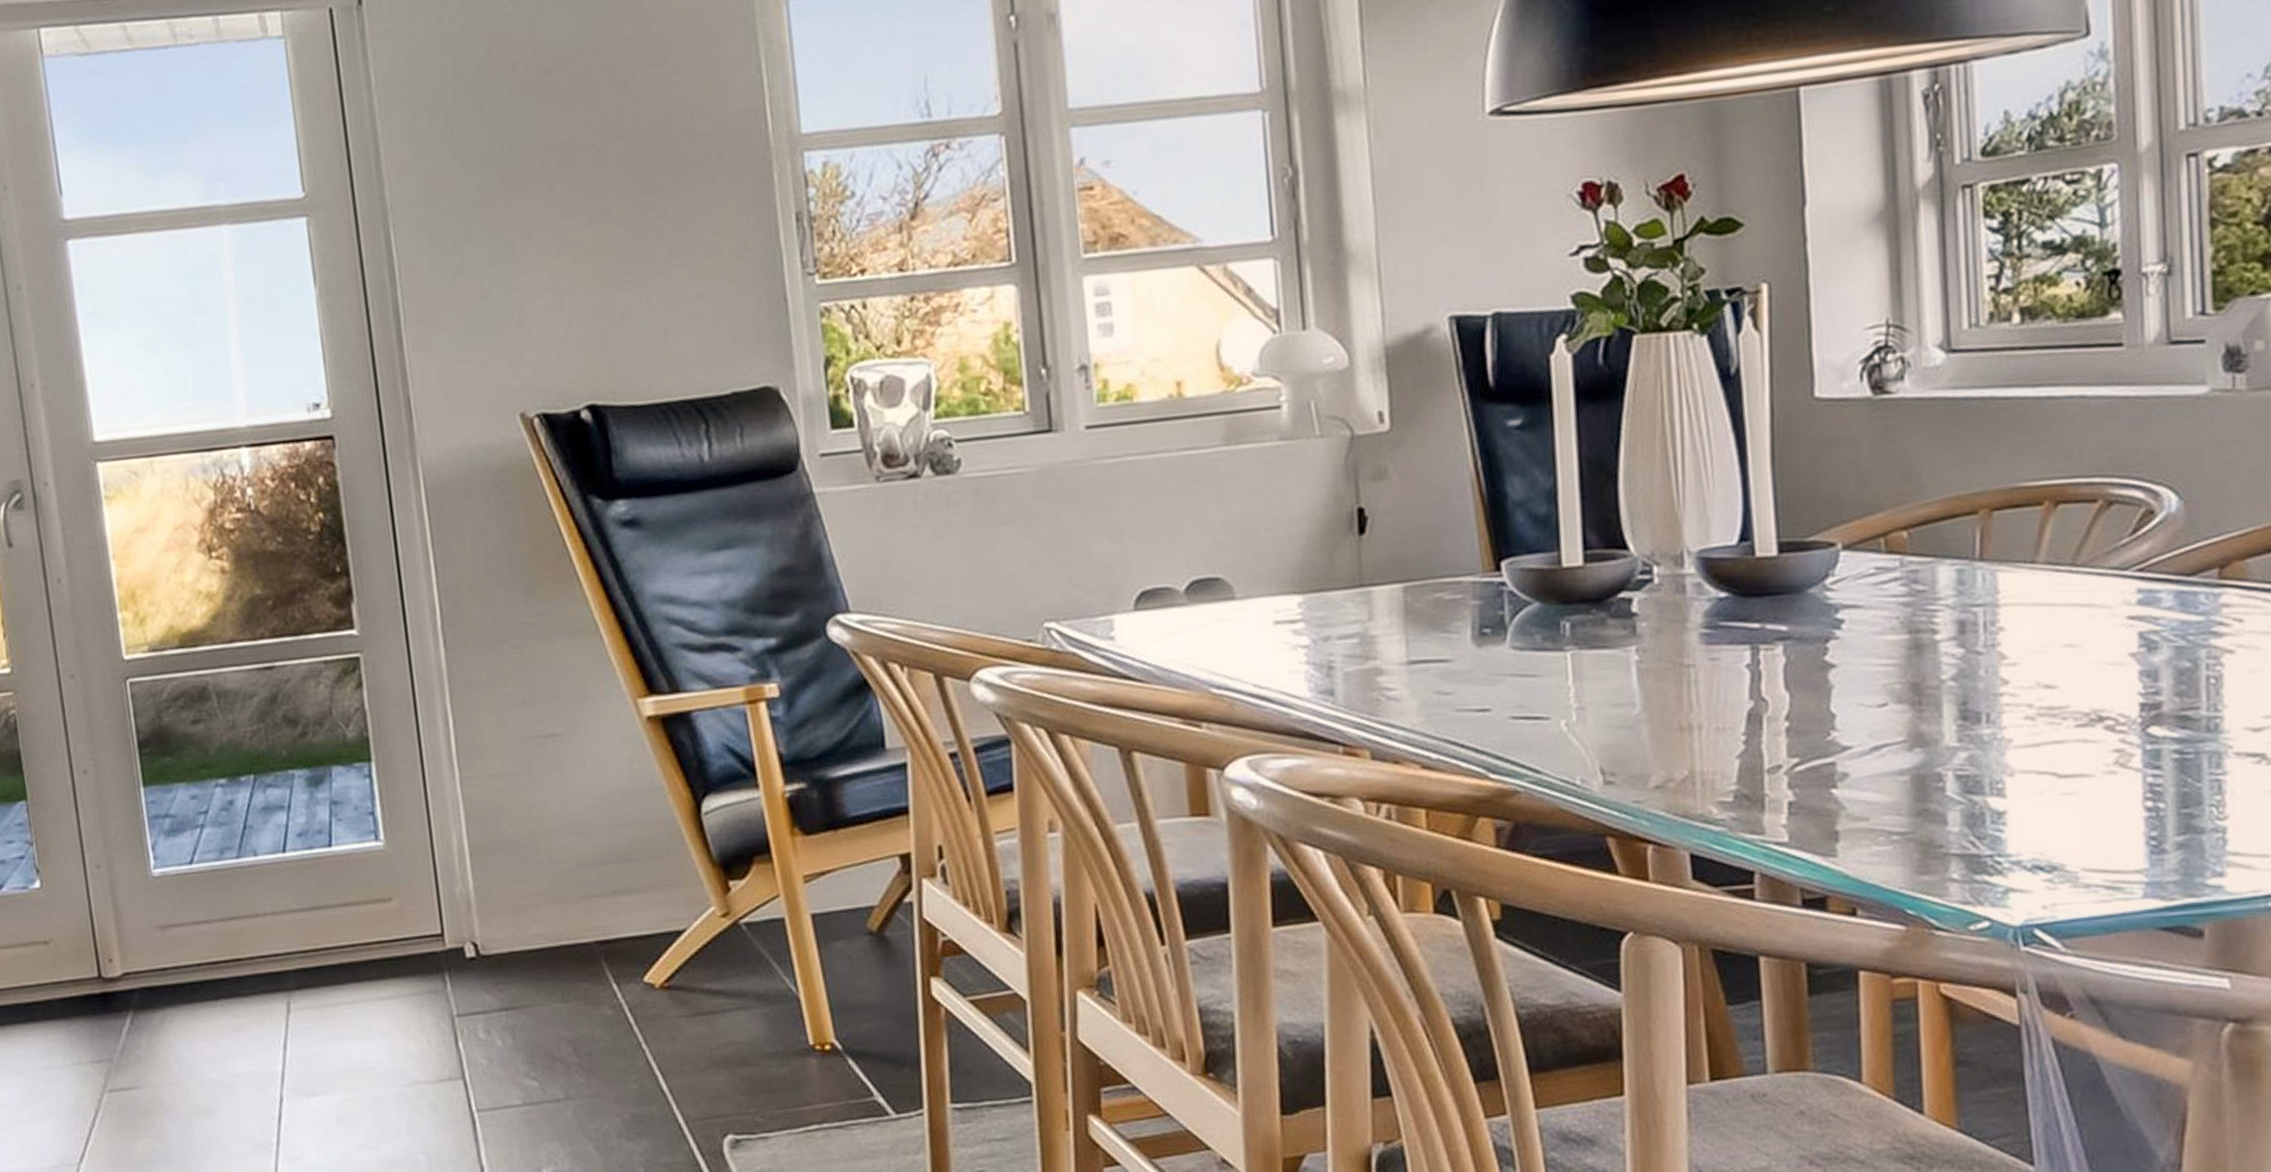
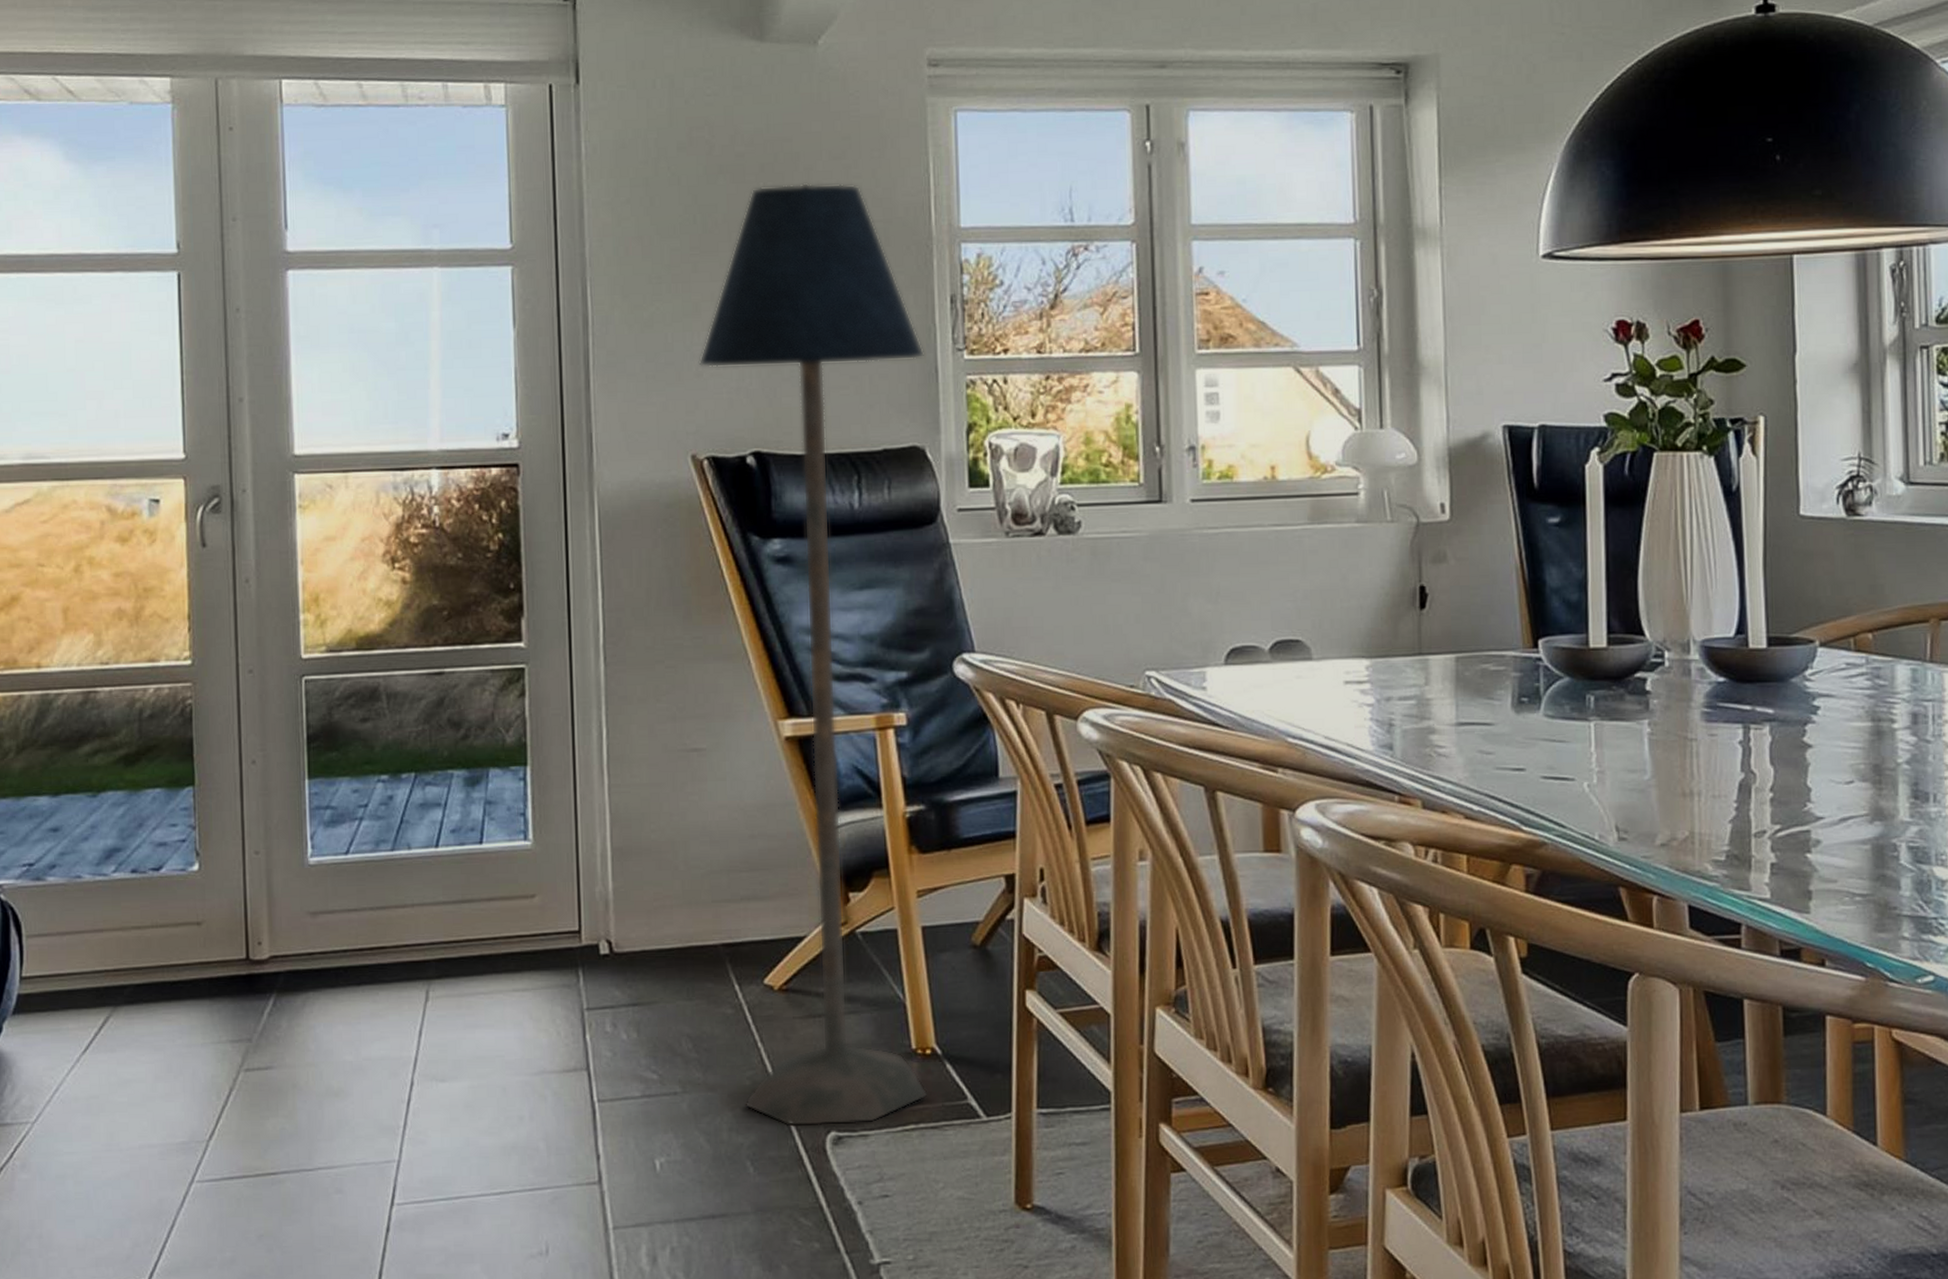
floor lamp: none [520,94,830,1131] -> present [699,183,928,1127]

